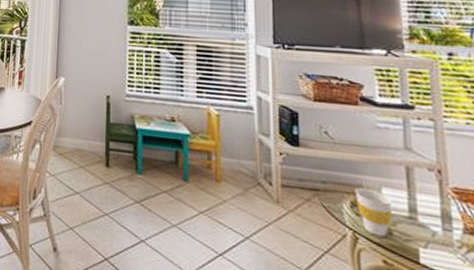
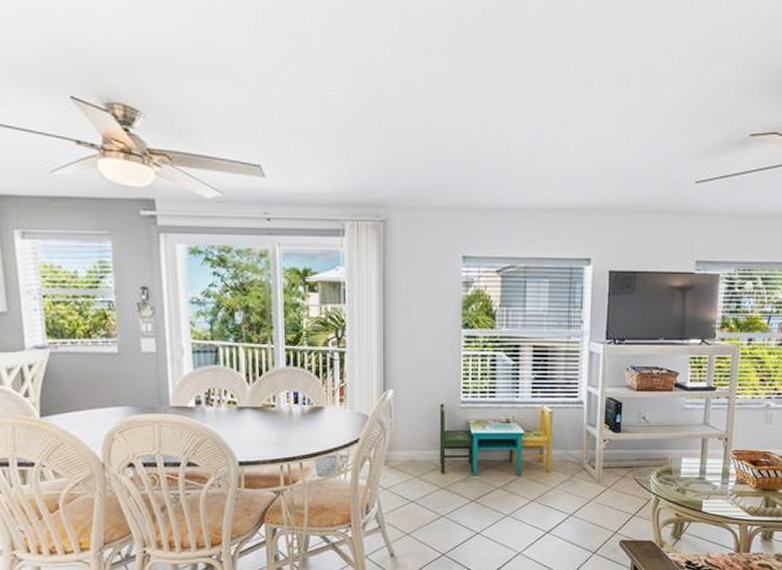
cup: present [354,187,393,237] -> none [661,460,688,496]

